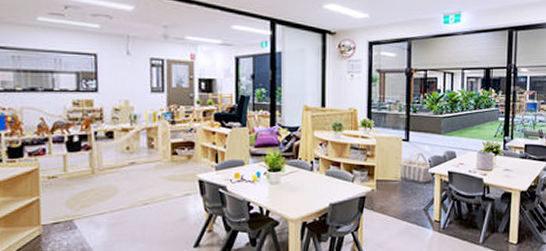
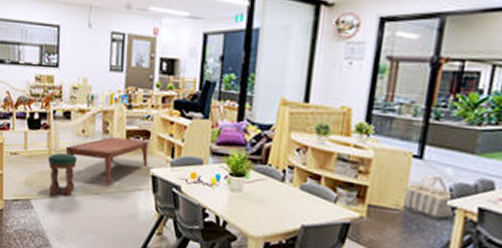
stool: none [90,170,123,213] -> present [47,152,77,196]
coffee table: none [109,151,194,194] -> present [65,137,149,185]

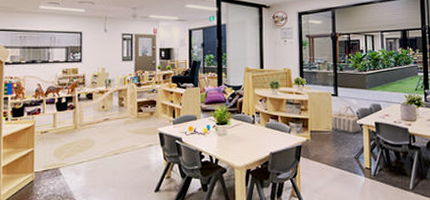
stool: present [47,152,77,196] -> none [73,126,99,162]
coffee table: present [65,137,149,185] -> none [89,108,155,145]

